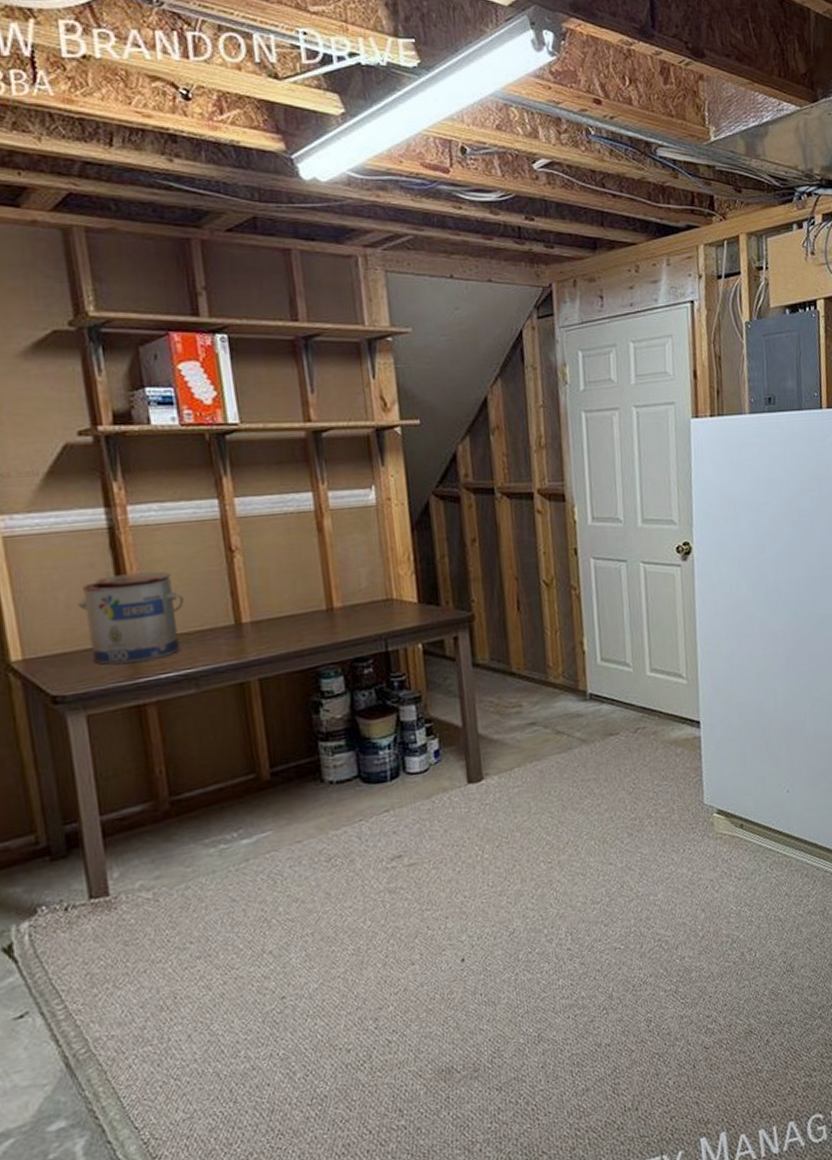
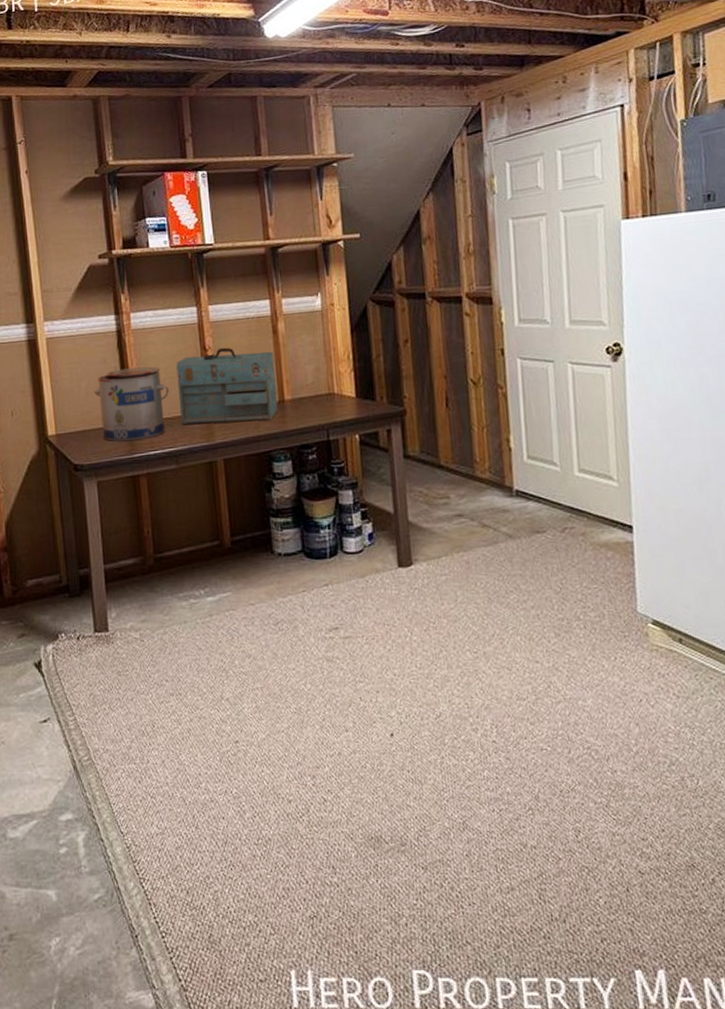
toolbox: none [193,547,326,641] -> present [176,347,278,425]

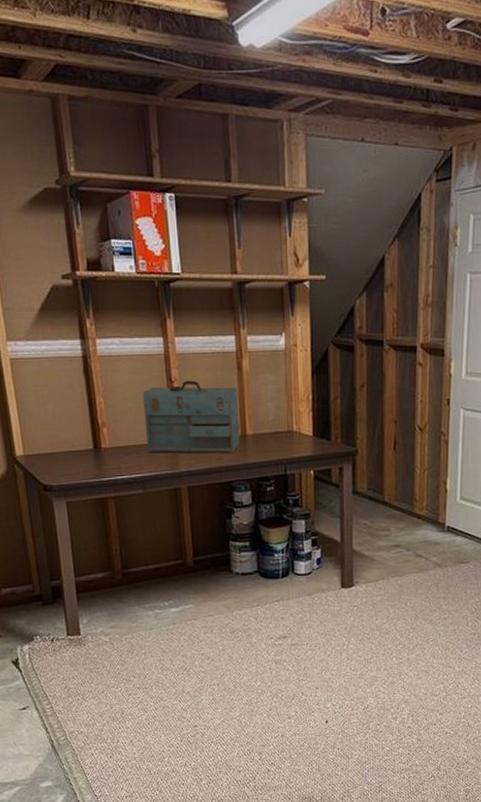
paint can: present [95,366,169,442] -> none [62,394,136,466]

